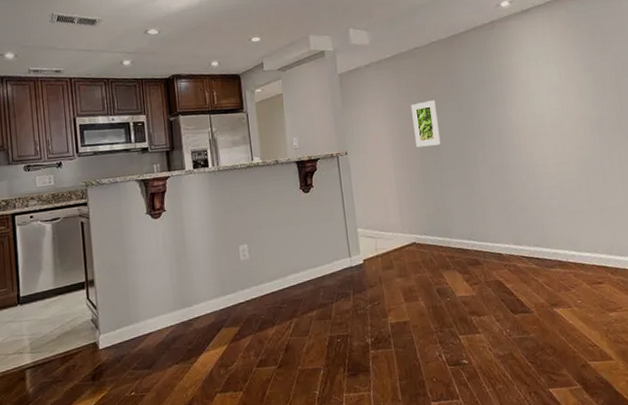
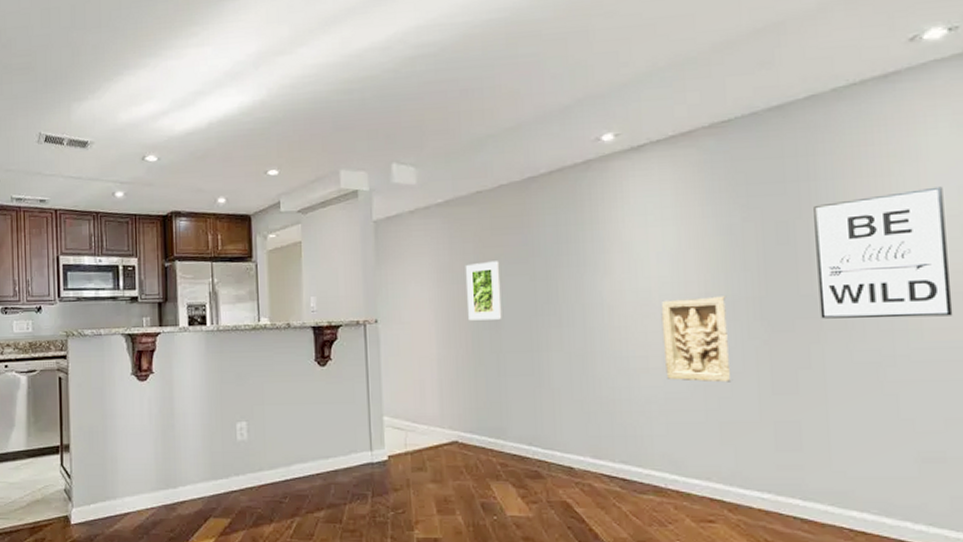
stone relief: none [552,116,604,181] -> present [661,296,732,383]

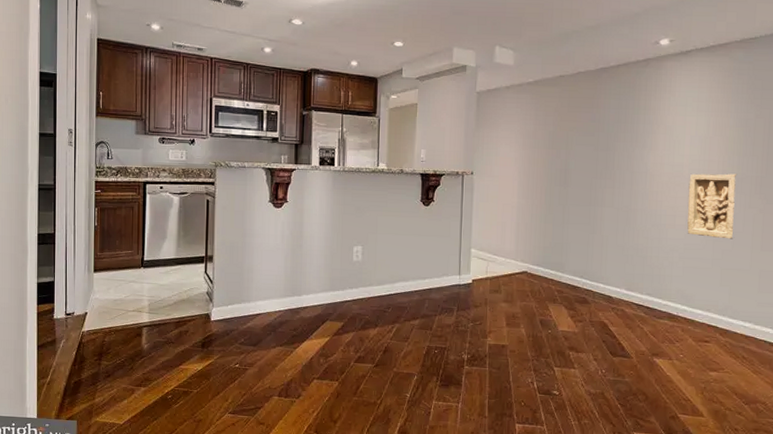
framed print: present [465,261,502,321] -> none [544,132,572,179]

